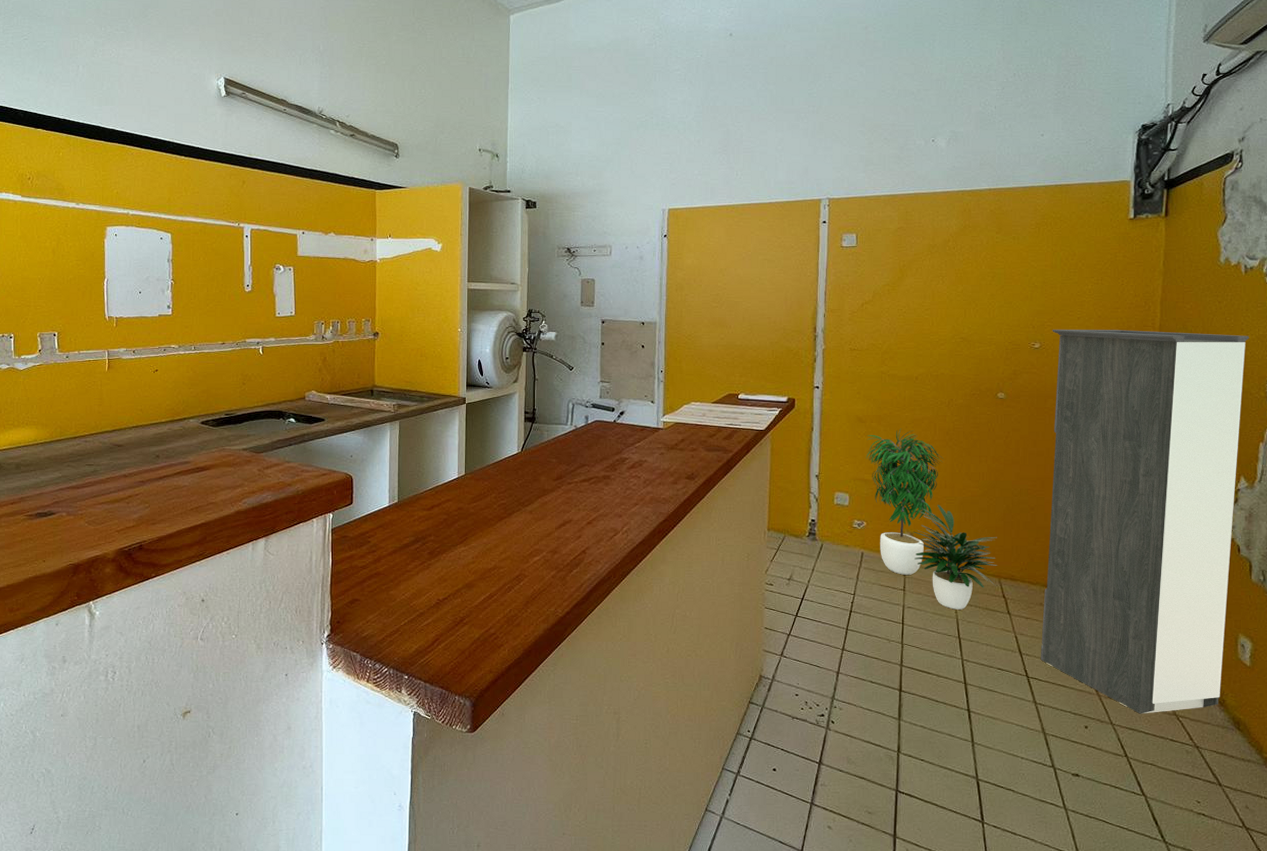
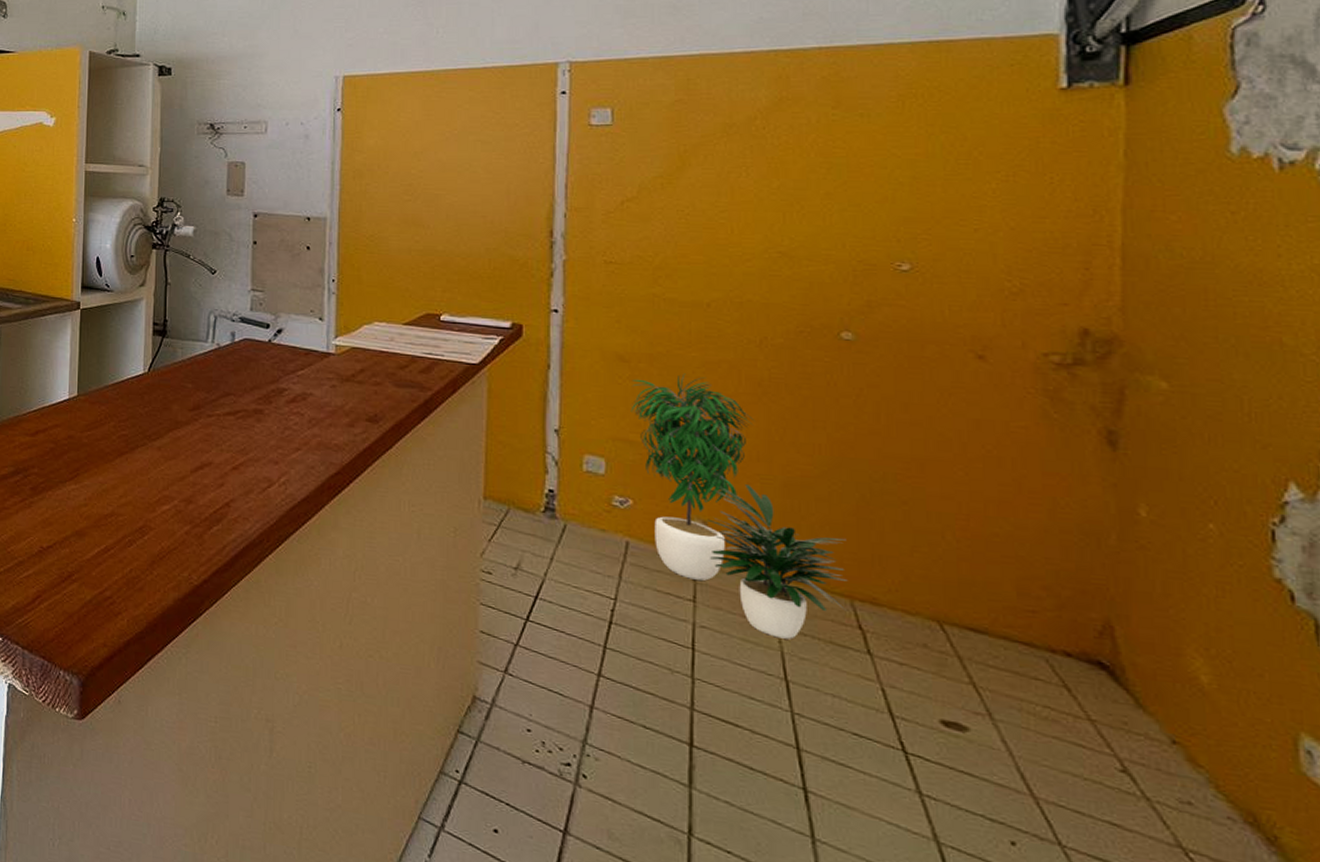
storage cabinet: present [1040,330,1250,714] -> none [926,245,1295,844]

